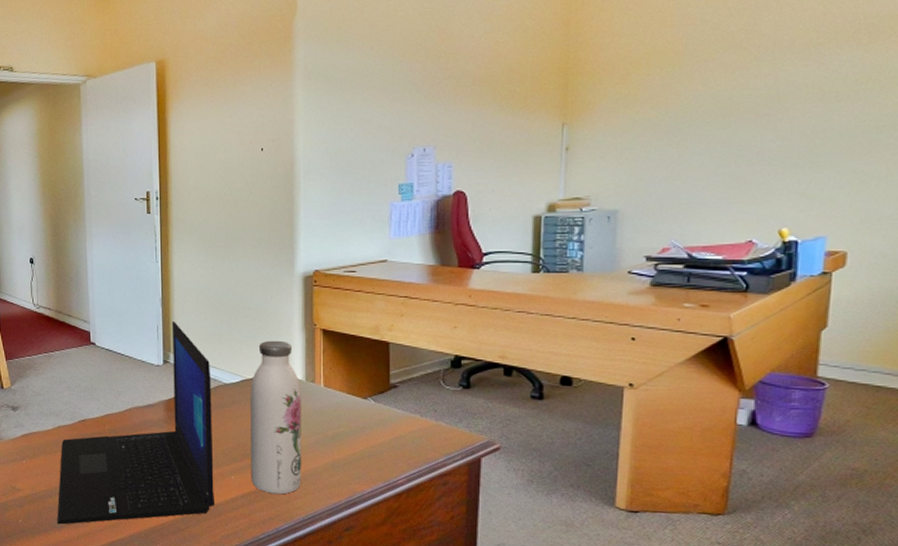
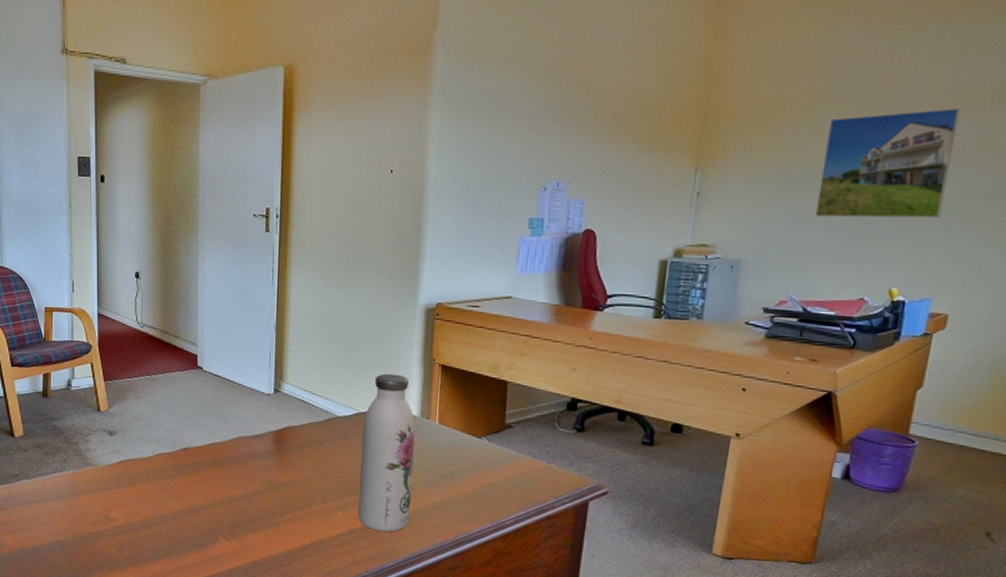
laptop: present [57,320,216,525] -> none [152,347,324,557]
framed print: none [691,45,837,163] -> present [815,108,961,219]

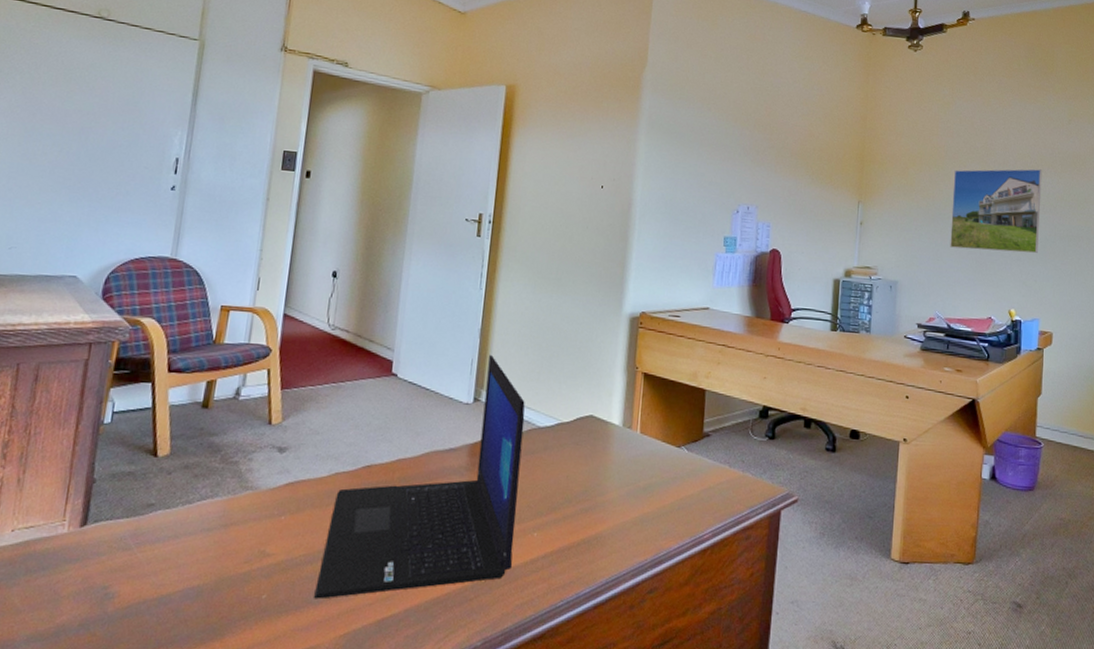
laptop: none [152,347,324,557] -> present [314,354,525,599]
water bottle: present [358,373,416,532] -> none [555,381,618,554]

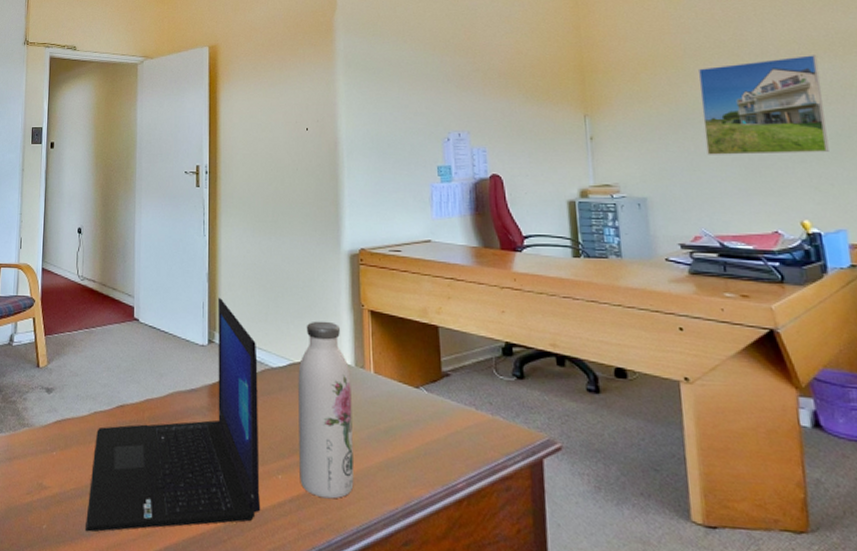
water bottle: none [555,381,618,554] -> present [298,321,354,499]

